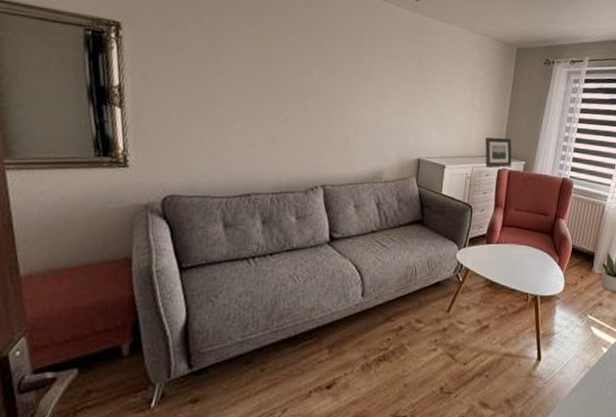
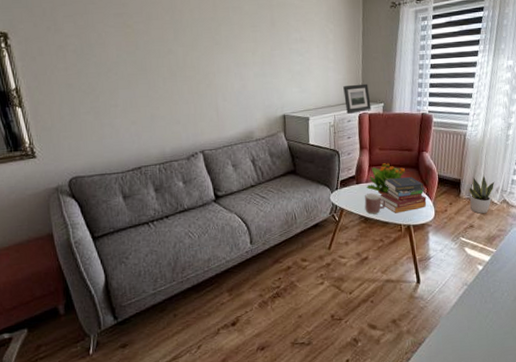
mug: none [492,256,515,279] -> present [364,193,386,215]
potted flower: none [496,225,539,259] -> present [366,163,405,195]
books: none [509,243,558,281] -> present [380,177,427,213]

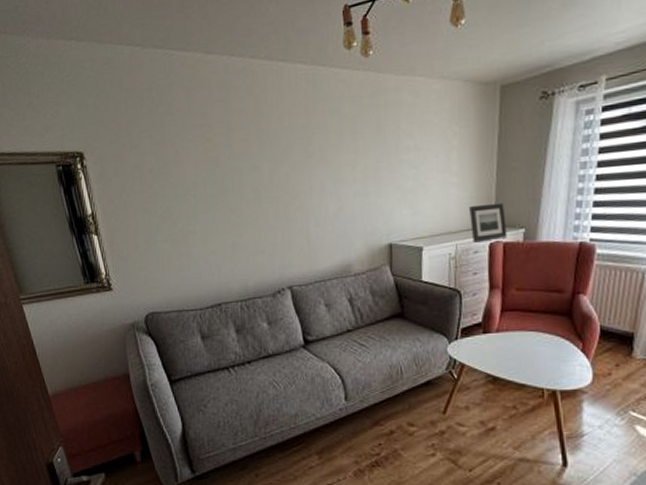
mug: present [364,193,386,215] -> none [493,346,523,373]
potted flower: present [366,163,405,195] -> none [497,307,552,349]
books: present [380,177,427,213] -> none [515,327,582,374]

